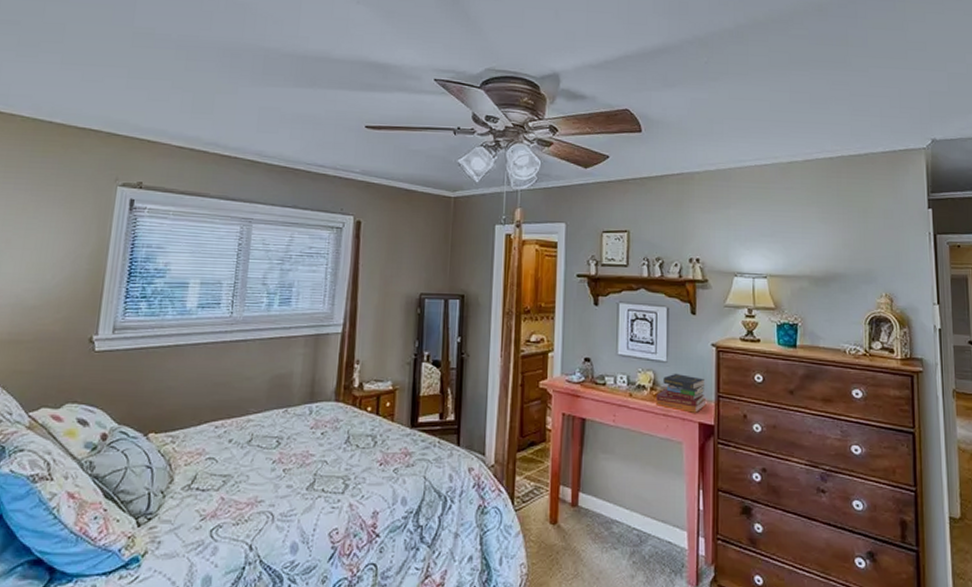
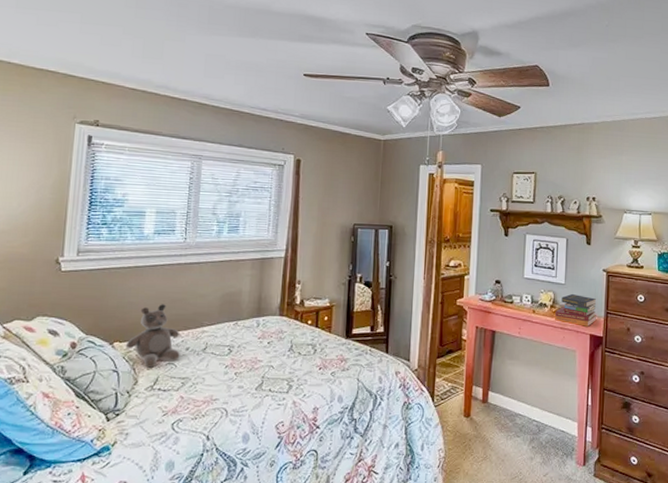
stuffed animal: none [161,388,223,463] -> present [125,304,180,368]

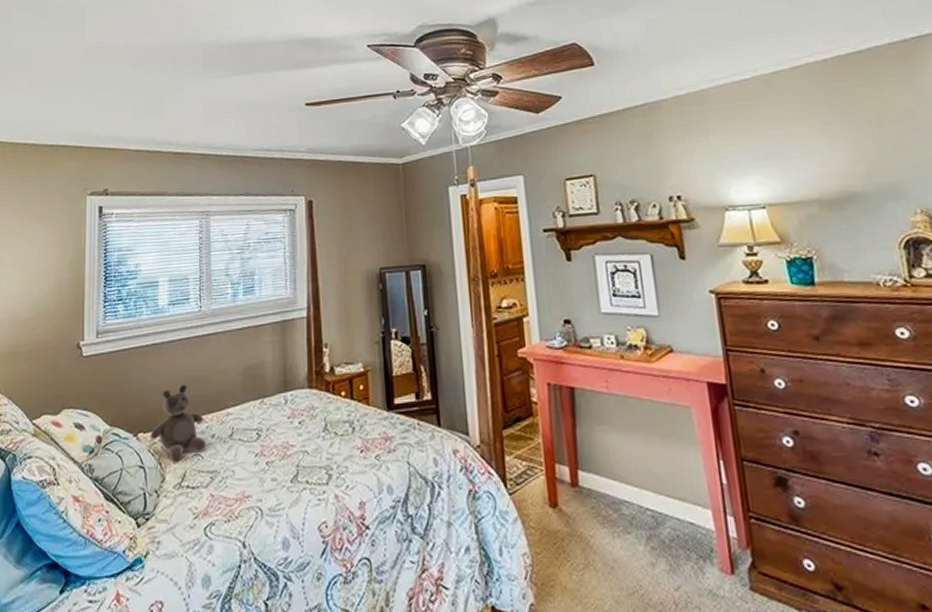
books: present [554,293,597,327] -> none [651,327,714,372]

